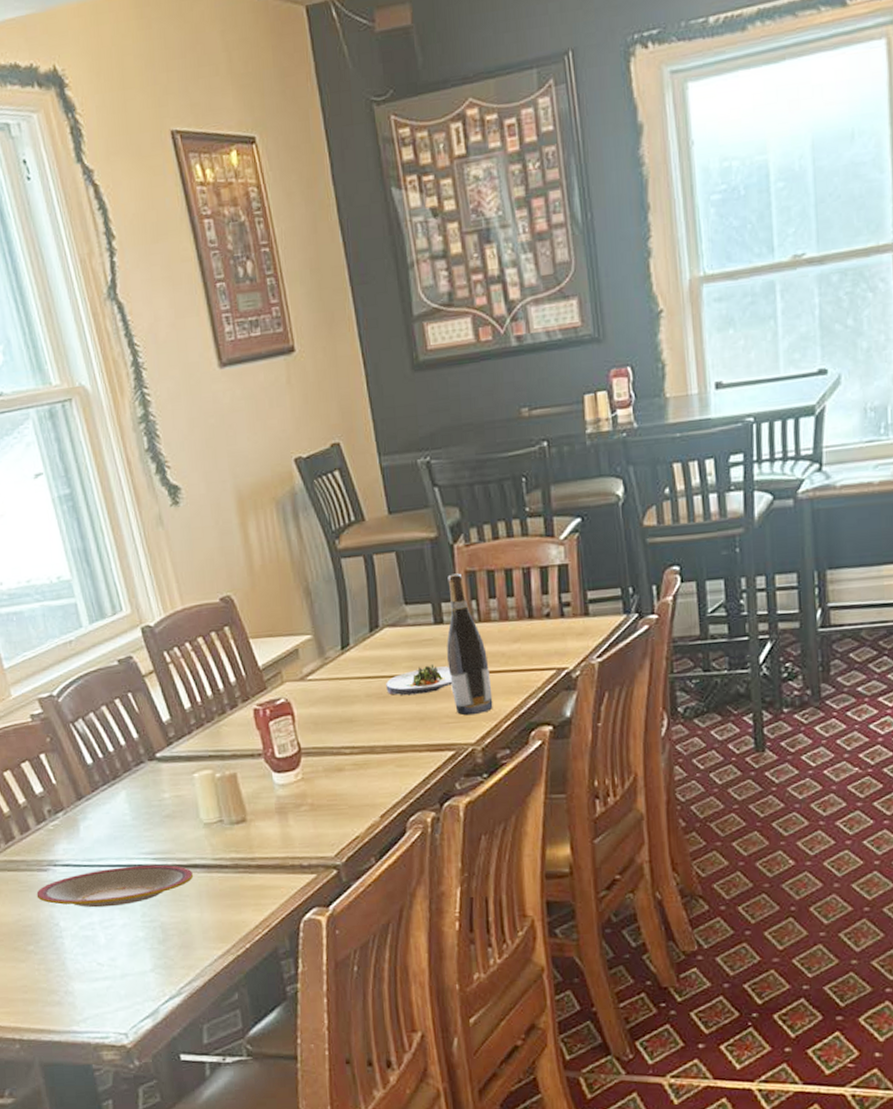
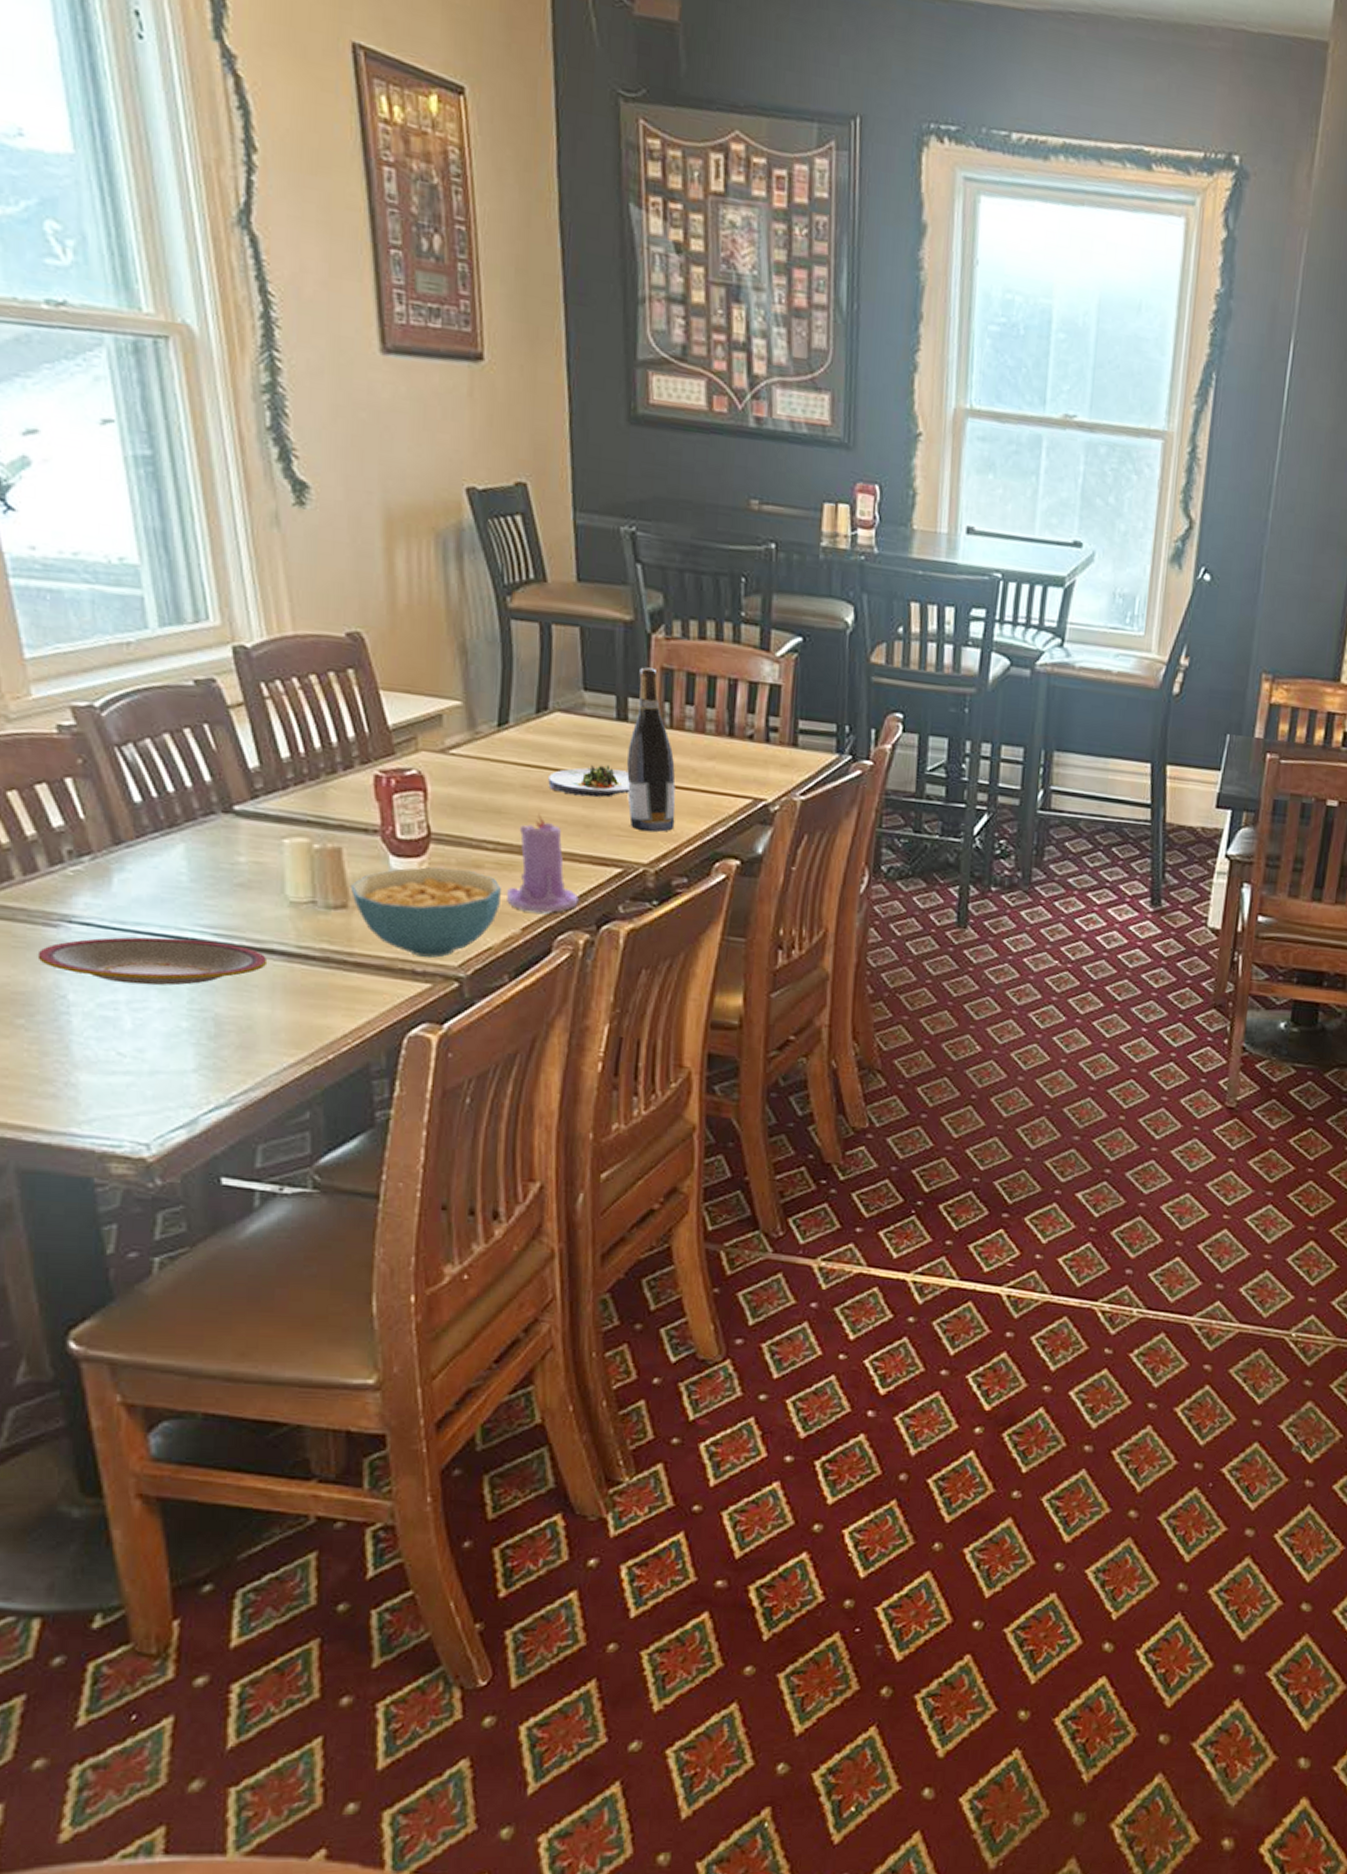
cereal bowl: none [246,775,361,853] -> present [350,867,501,958]
candle: none [365,715,423,801] -> present [507,812,579,914]

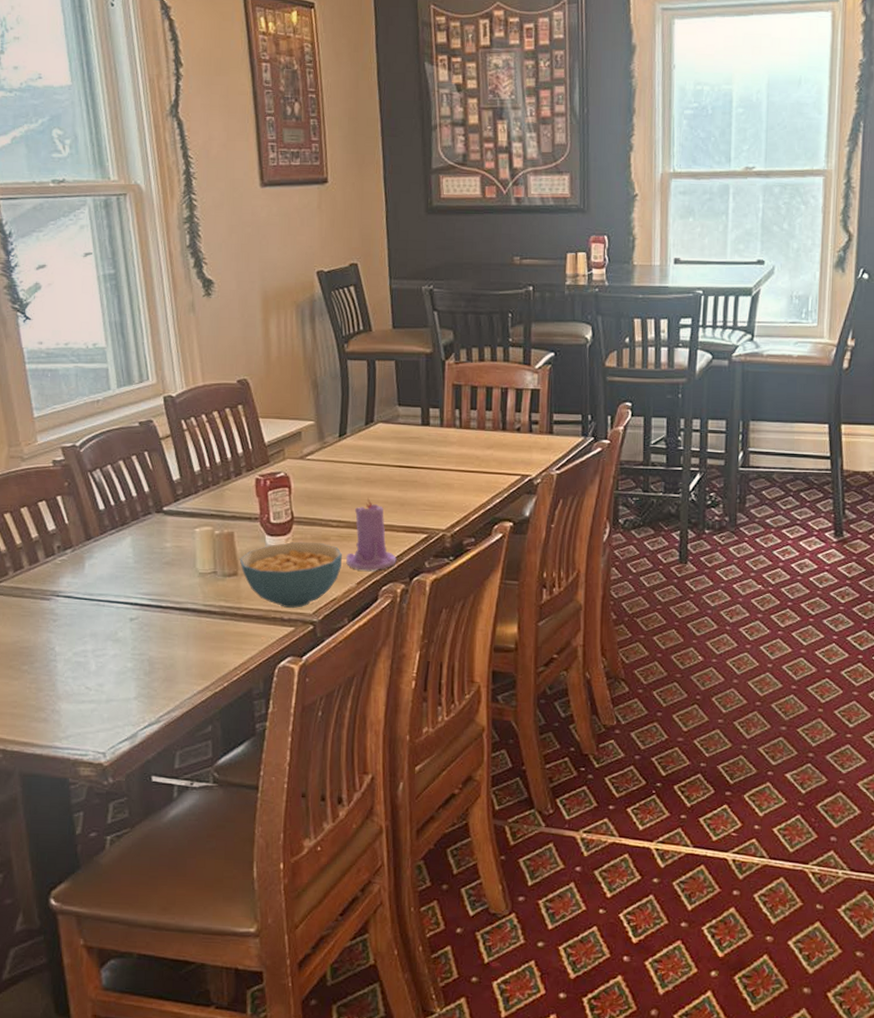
plate: present [37,937,268,986] -> none [37,603,184,638]
salad plate: present [548,764,630,798] -> none [374,458,432,483]
wine bottle: present [627,667,676,832] -> none [429,385,465,506]

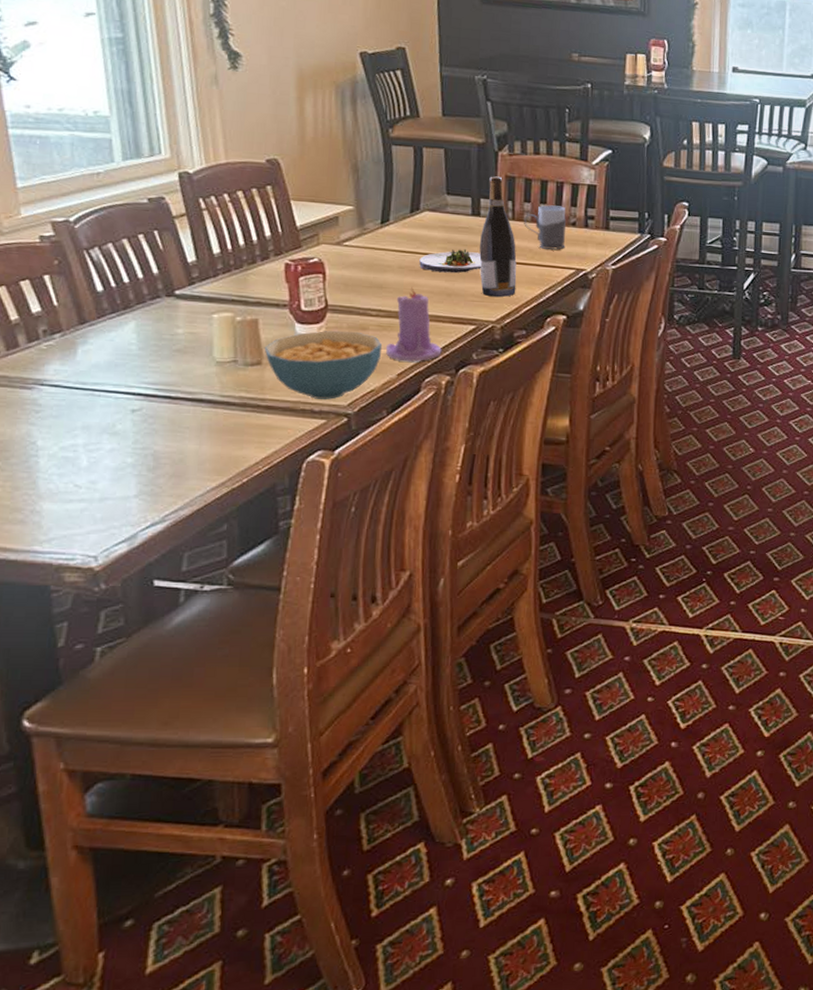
salad plate: none [374,458,432,483] -> present [419,248,482,274]
wine bottle: none [429,385,465,506] -> present [479,176,517,297]
mug: none [471,411,511,456] -> present [524,205,566,250]

